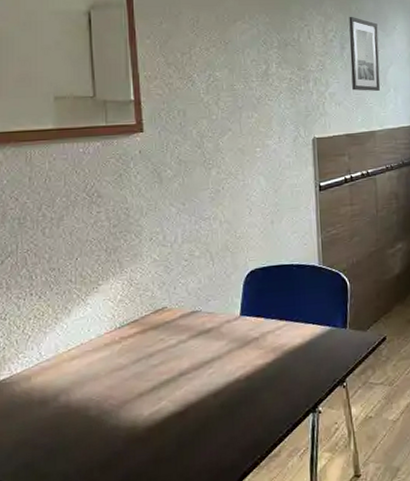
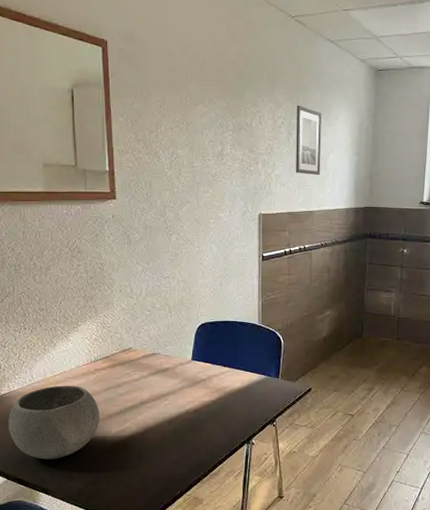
bowl: none [9,360,127,460] -> present [9,385,99,460]

